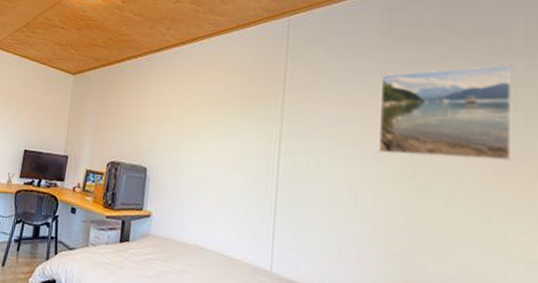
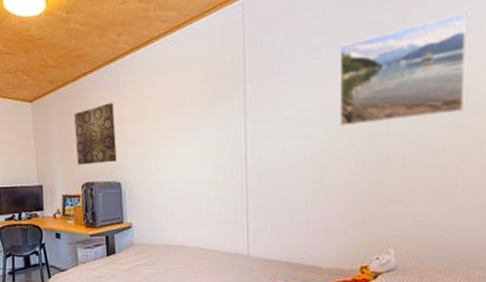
wall art: none [107,88,152,146] -> present [74,103,117,165]

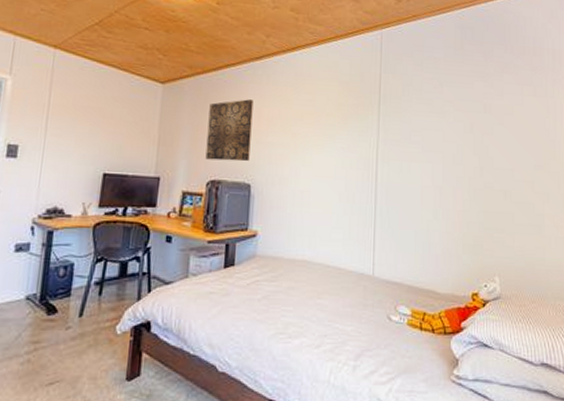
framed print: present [339,12,468,126] -> none [455,78,546,158]

